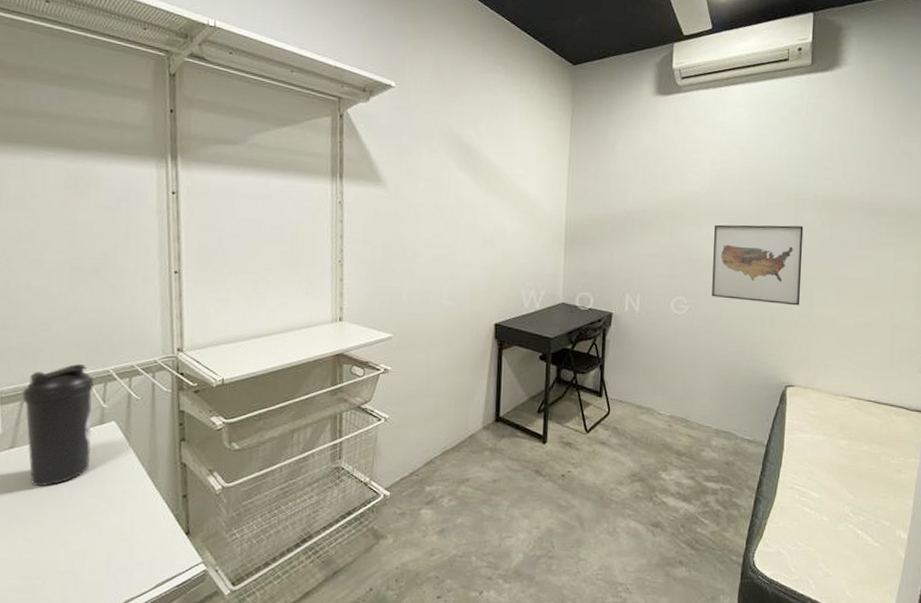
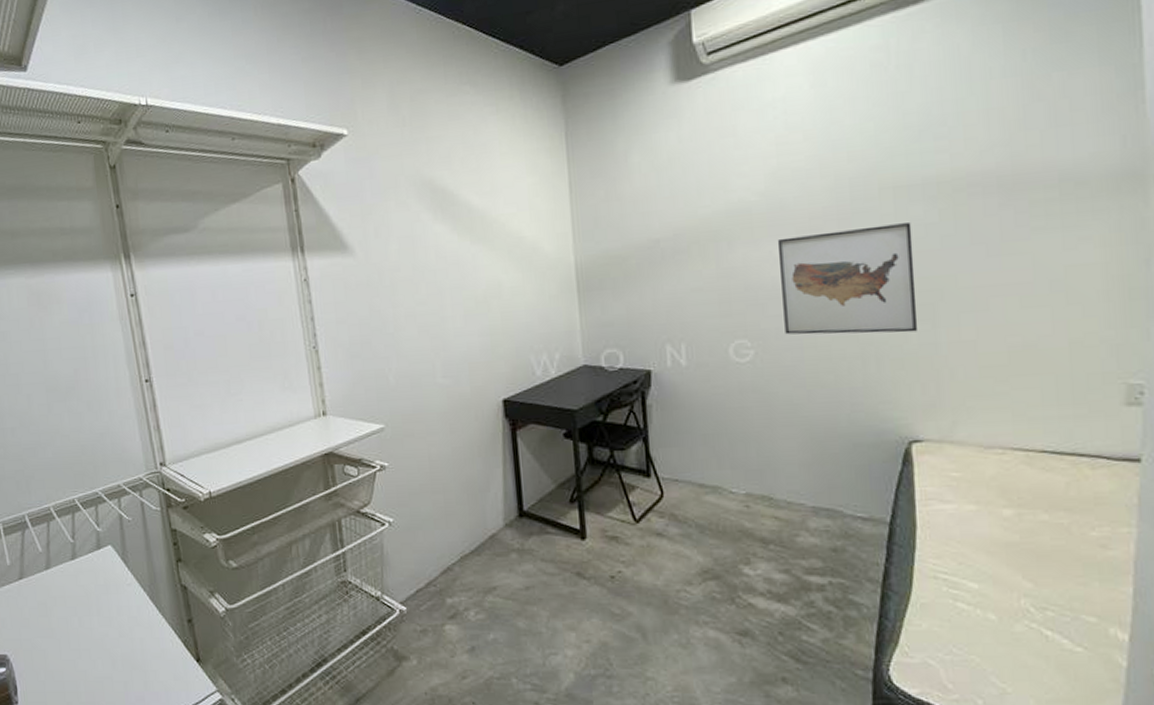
water bottle: present [22,364,94,486] -> none [22,488,94,616]

